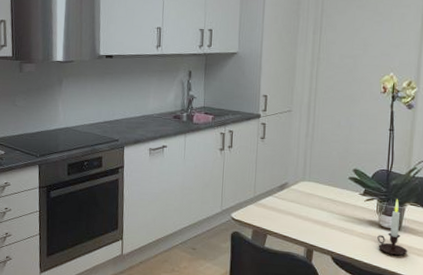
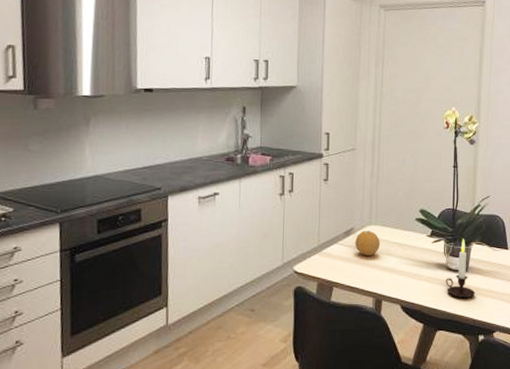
fruit: none [289,186,313,209] -> present [355,231,380,256]

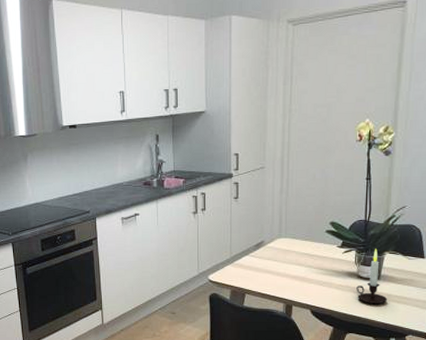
fruit: present [355,231,380,256] -> none [265,243,290,266]

